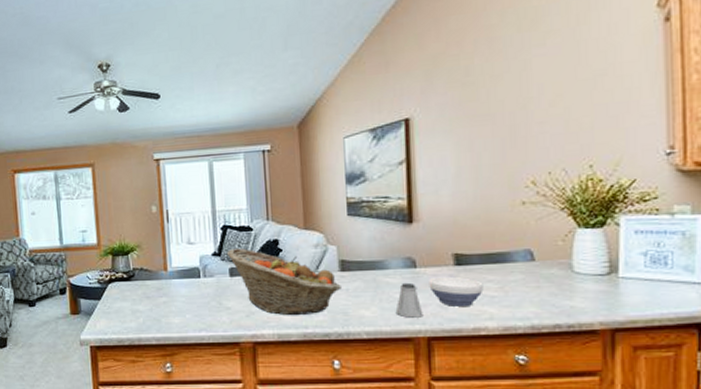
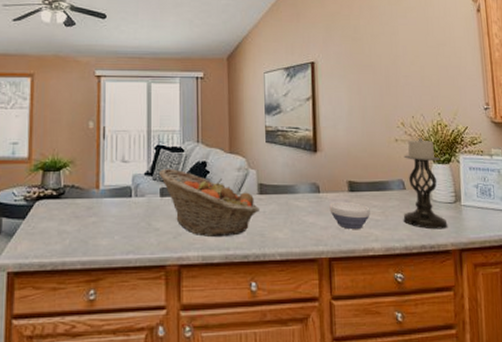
saltshaker: present [395,282,423,318] -> none [303,206,326,240]
candle holder: none [529,197,596,307] -> present [403,137,448,230]

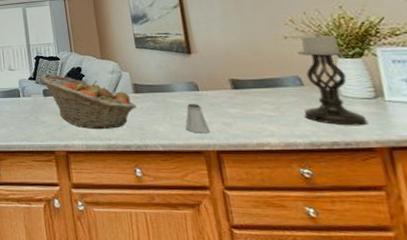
saltshaker: none [303,206,326,240] -> present [185,103,210,133]
bowl: present [329,201,370,230] -> none [211,98,262,125]

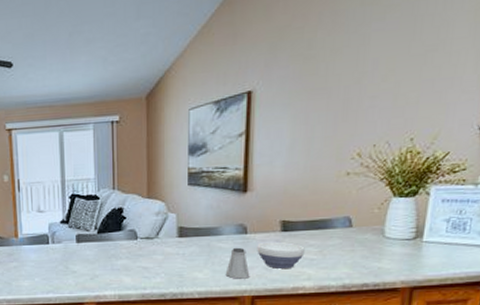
fruit basket: present [40,73,136,130] -> none [74,215,178,279]
bowl: none [211,98,262,125] -> present [257,241,305,270]
candle holder: present [296,32,368,126] -> none [344,168,404,268]

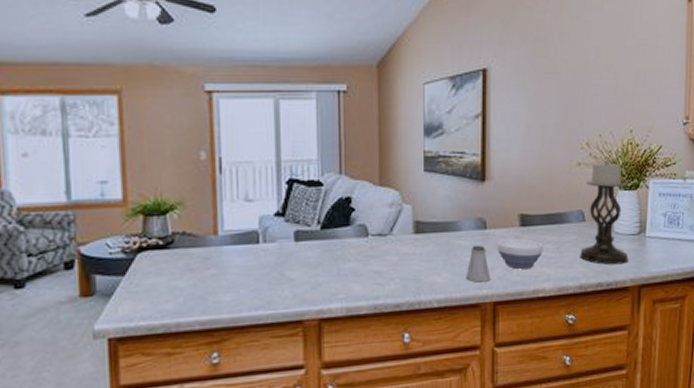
candle holder: none [344,168,404,268] -> present [580,159,629,265]

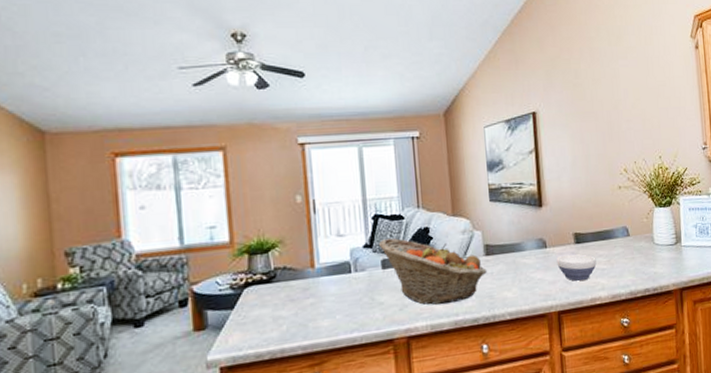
fruit basket: none [291,206,415,286] -> present [378,238,487,305]
saltshaker: present [465,245,491,283] -> none [532,262,554,295]
candle holder: present [580,159,629,265] -> none [626,182,670,273]

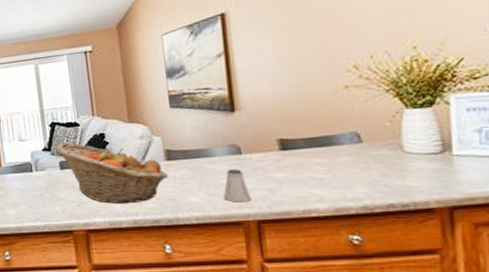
saltshaker: none [532,262,554,295] -> present [223,168,252,203]
bowl: present [556,254,597,281] -> none [255,161,311,191]

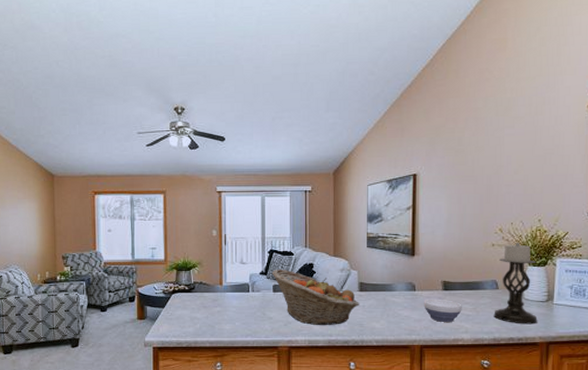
saltshaker: present [223,168,252,203] -> none [398,302,419,330]
bowl: none [255,161,311,191] -> present [424,299,462,323]
candle holder: none [357,79,430,186] -> present [494,242,538,325]

